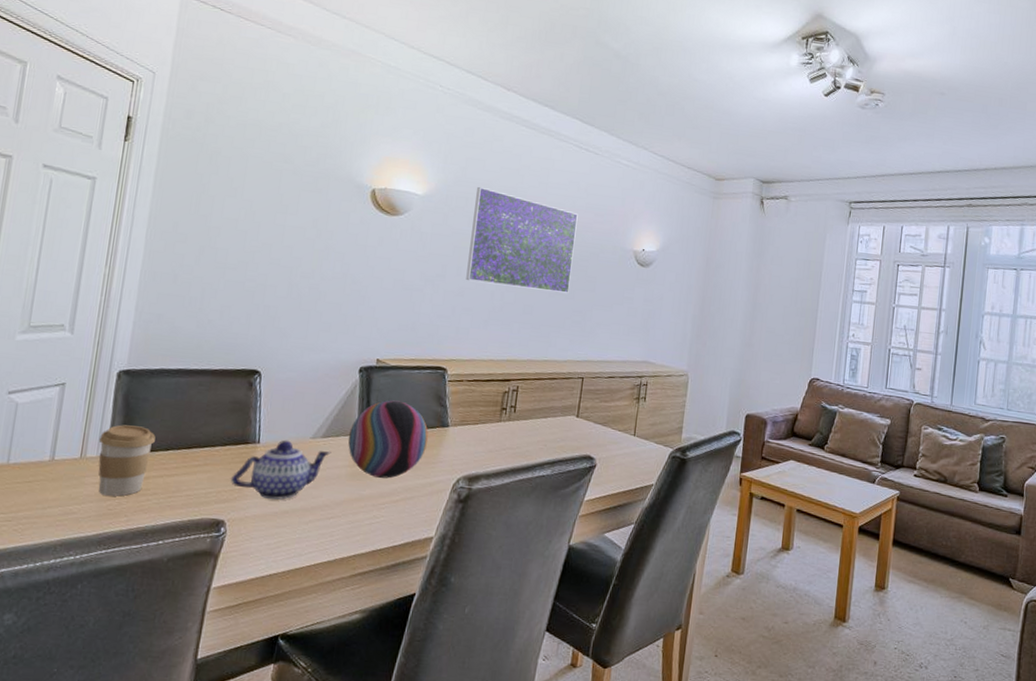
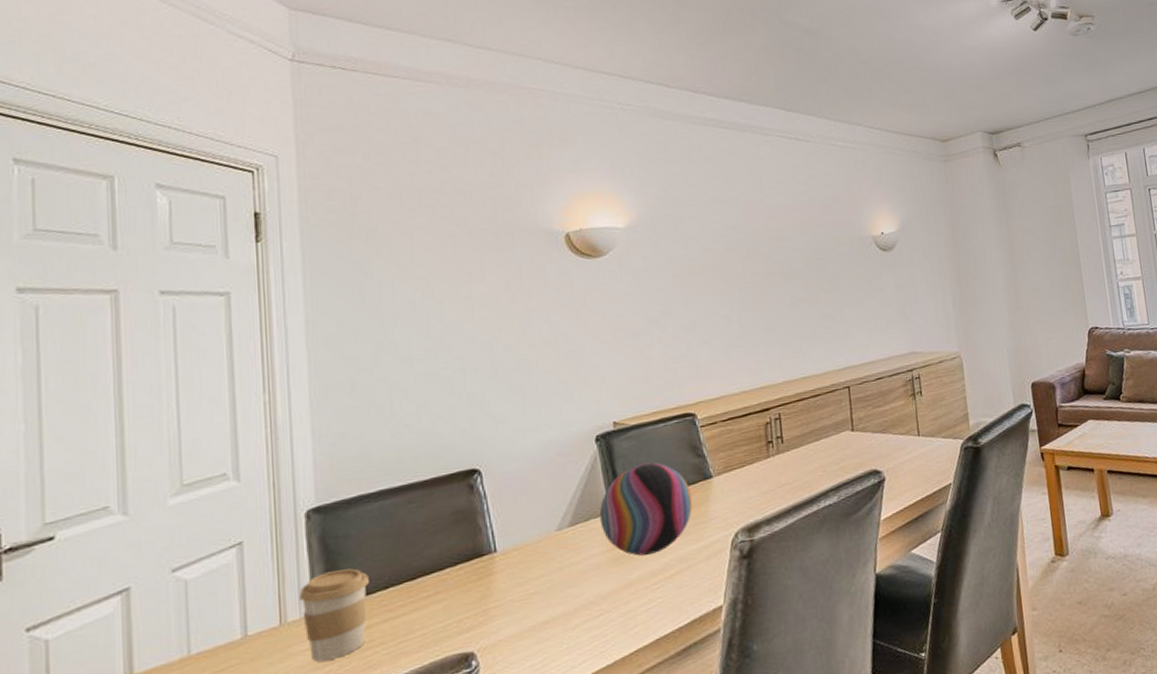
teapot: present [231,439,331,500] -> none [471,539,584,614]
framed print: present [466,186,578,293] -> none [685,204,812,311]

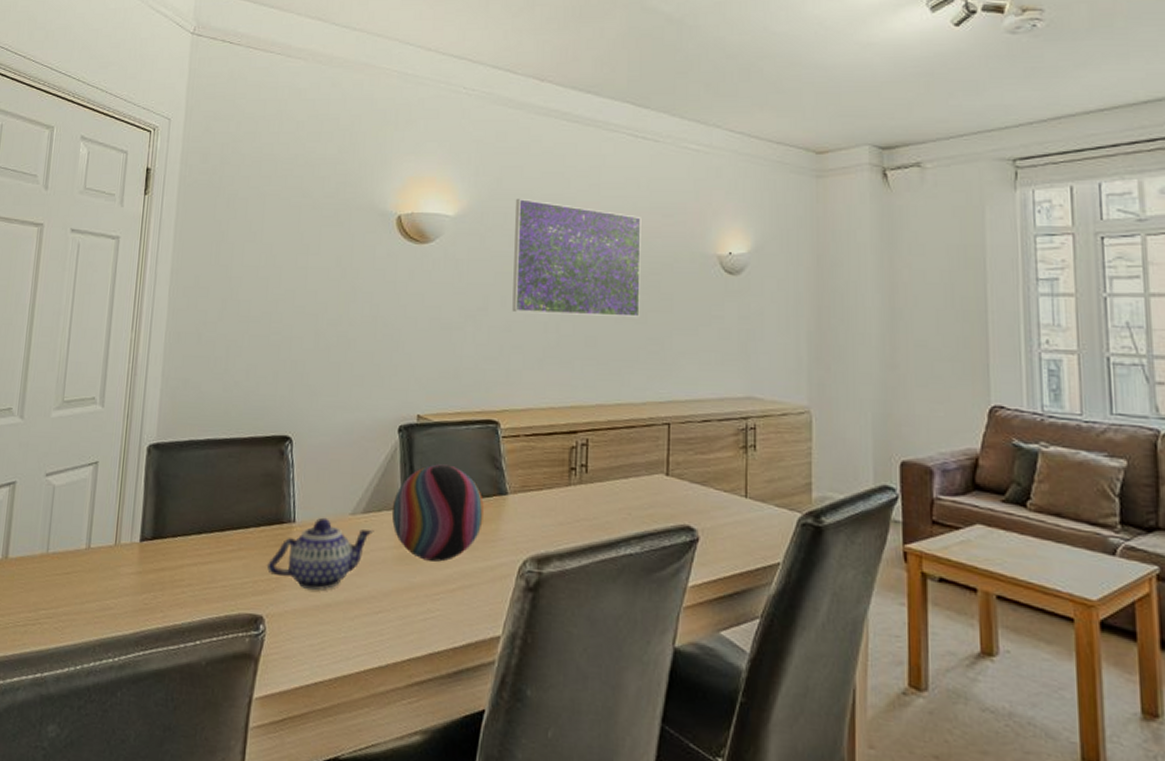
coffee cup: present [300,568,369,662] -> none [132,506,188,589]
teapot: none [471,539,584,614] -> present [267,517,374,591]
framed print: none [685,204,812,311] -> present [512,198,641,317]

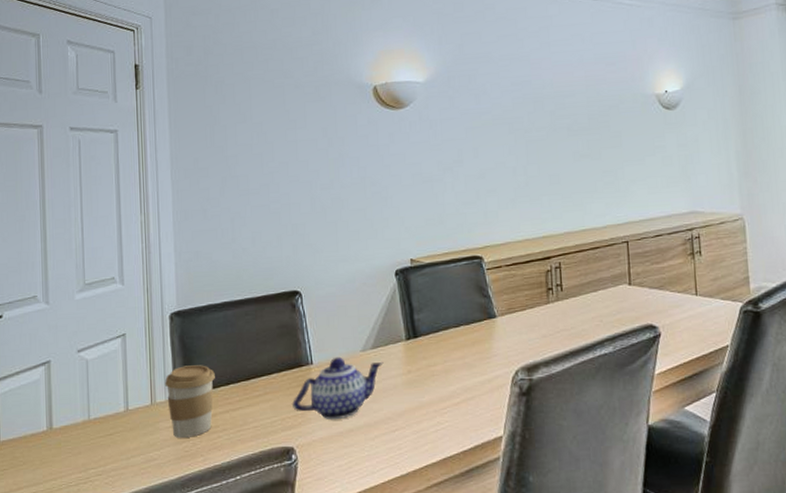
coffee cup: none [132,506,188,589] -> present [165,365,215,438]
decorative ball: present [391,464,485,562] -> none [397,298,478,382]
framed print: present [512,198,641,317] -> none [478,60,594,161]

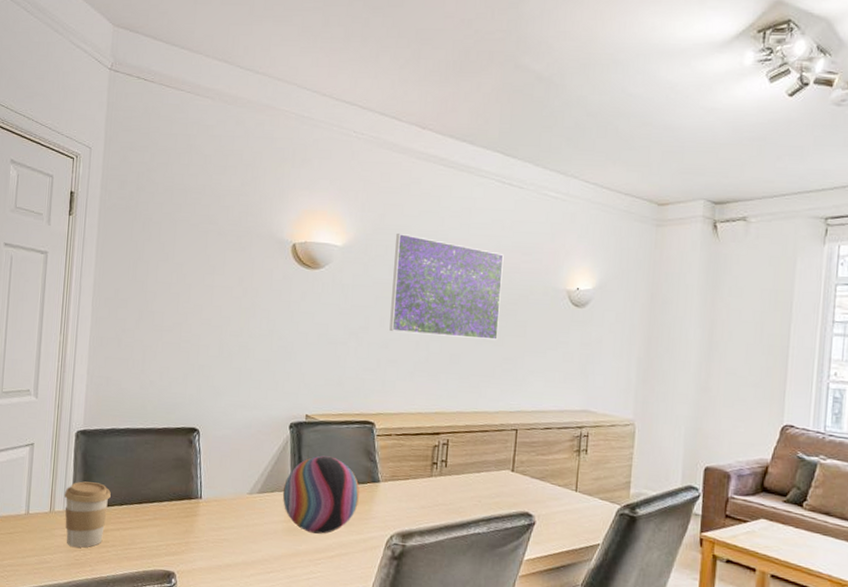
teapot: present [292,356,384,420] -> none [178,495,268,554]
decorative ball: none [397,298,478,382] -> present [282,455,360,534]
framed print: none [478,60,594,161] -> present [389,233,504,340]

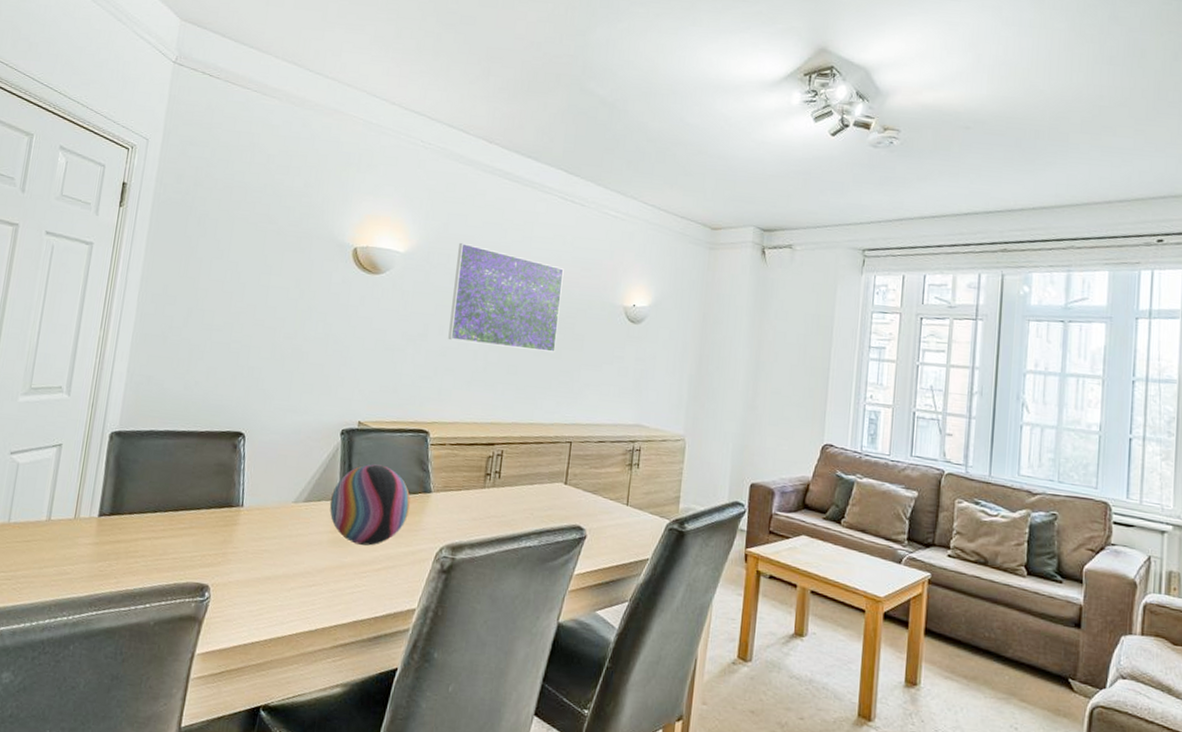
coffee cup: present [64,481,111,548] -> none [90,486,144,558]

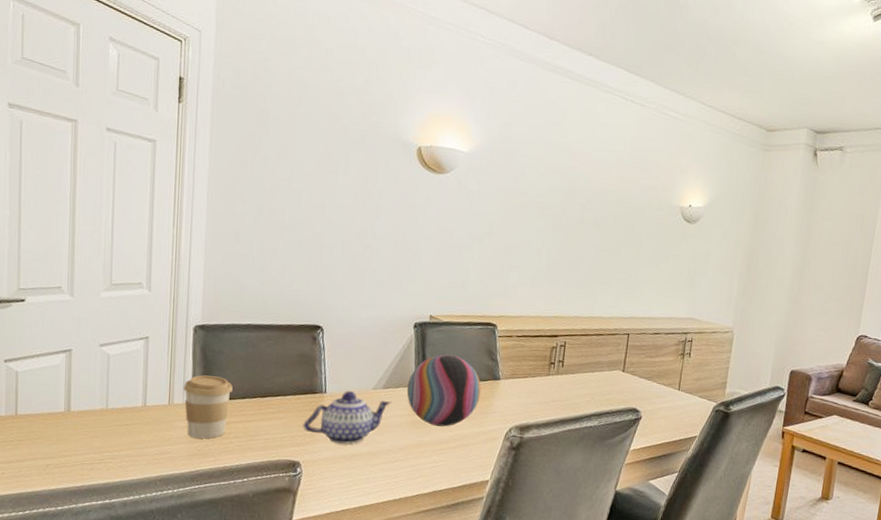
coffee cup: none [90,486,144,558] -> present [184,375,233,439]
teapot: none [215,503,313,566] -> present [303,390,392,445]
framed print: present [448,242,564,352] -> none [513,142,624,250]

